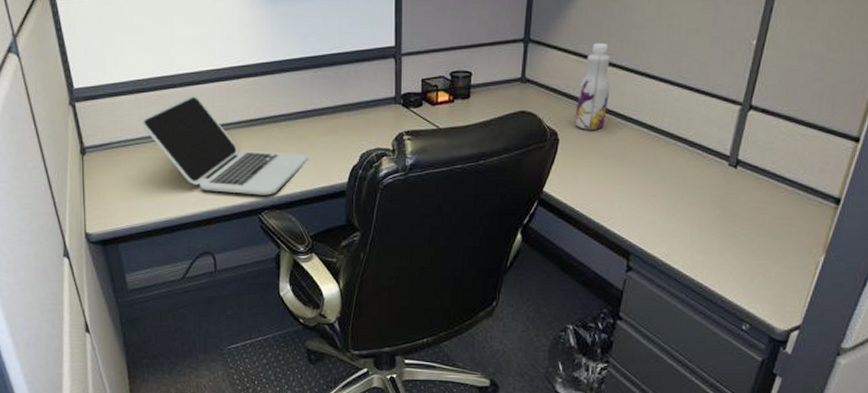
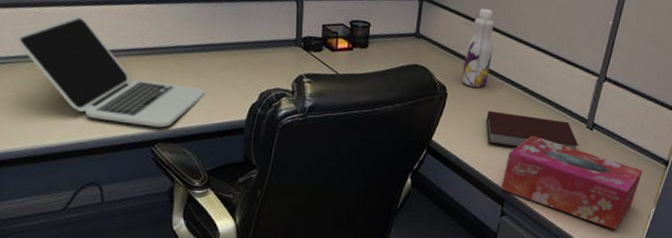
notebook: none [605,154,719,194] -> present [486,110,578,150]
tissue box: none [626,179,805,284] -> present [501,135,643,230]

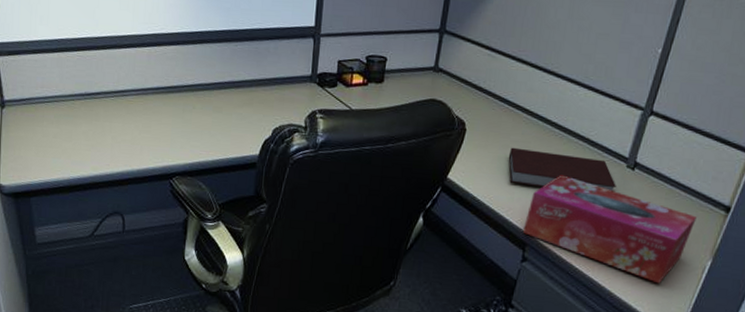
laptop: present [18,15,206,128] -> none [63,58,222,162]
beverage bottle: present [461,8,494,88] -> none [482,39,521,123]

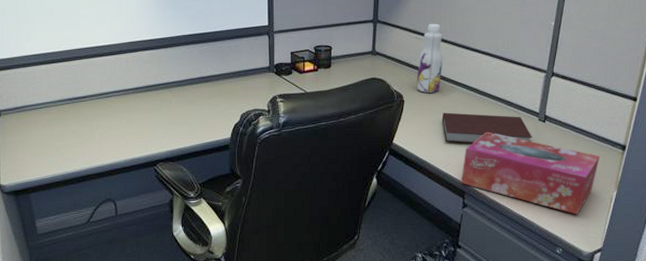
beverage bottle: none [482,39,521,123] -> present [416,23,443,93]

